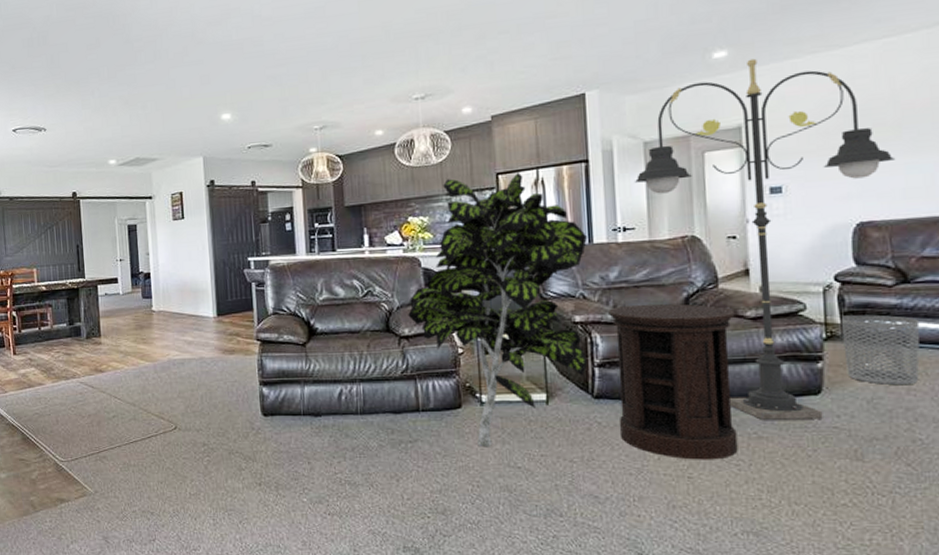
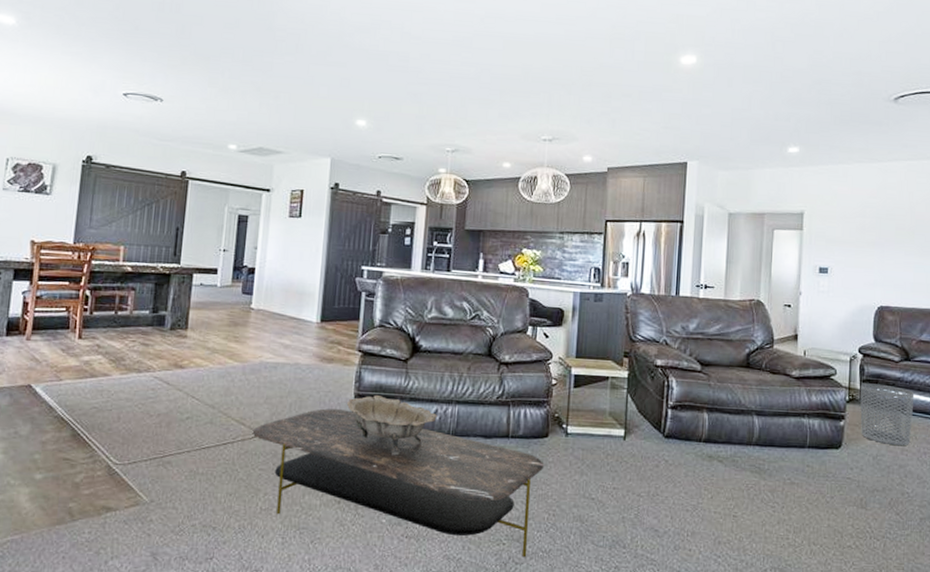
coffee table: none [171,397,461,530] -> present [252,408,545,558]
decorative bowl: none [253,381,343,437] -> present [346,395,437,456]
indoor plant: present [408,172,587,447] -> none [510,218,675,477]
side table: present [608,304,738,460] -> none [682,355,784,501]
floor lamp: present [634,58,896,420] -> none [717,158,909,470]

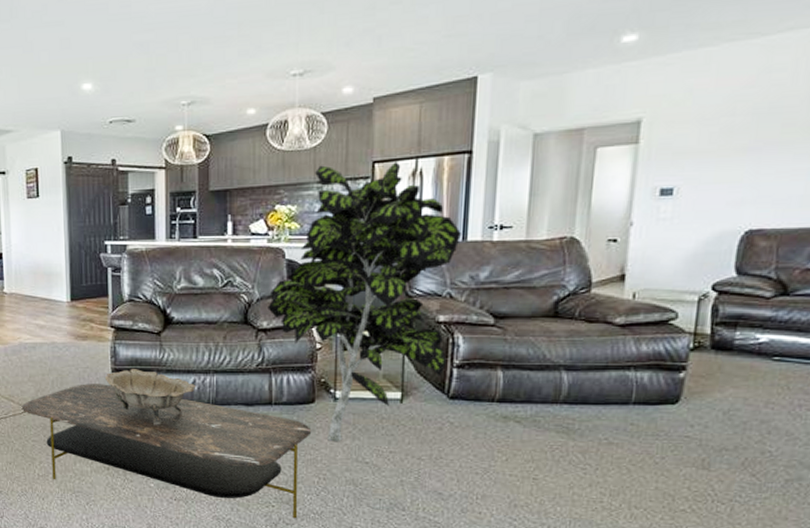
indoor plant: none [510,218,675,477] -> present [268,162,461,442]
waste bin: present [860,383,915,446] -> none [708,326,792,399]

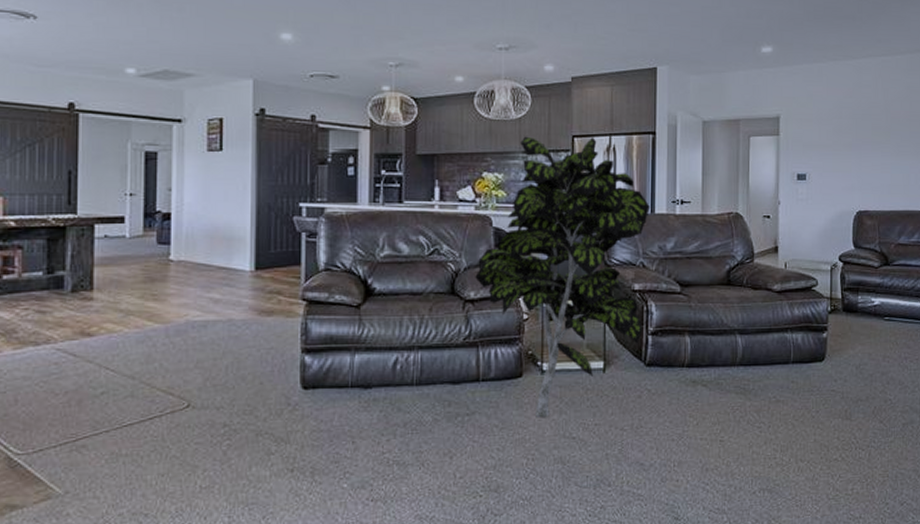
coffee table: present [21,384,312,519] -> none [183,367,520,508]
decorative bowl: present [104,369,195,425] -> none [292,348,398,413]

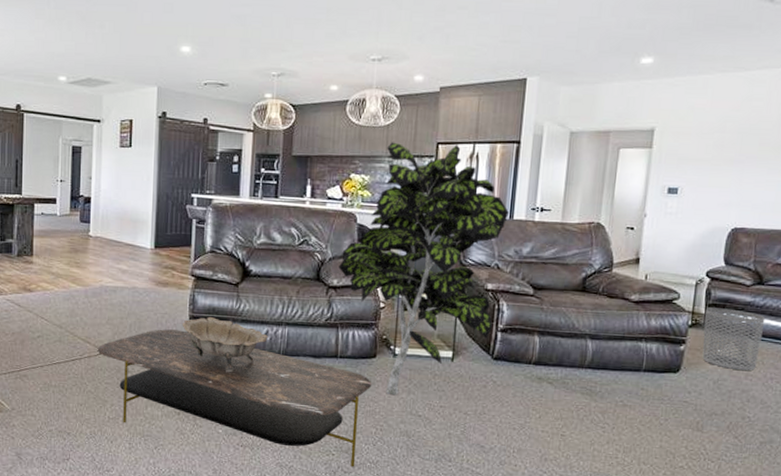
coffee table: none [183,367,520,508] -> present [97,329,372,467]
decorative bowl: none [292,348,398,413] -> present [182,317,268,373]
waste bin: none [841,291,894,353] -> present [702,307,766,371]

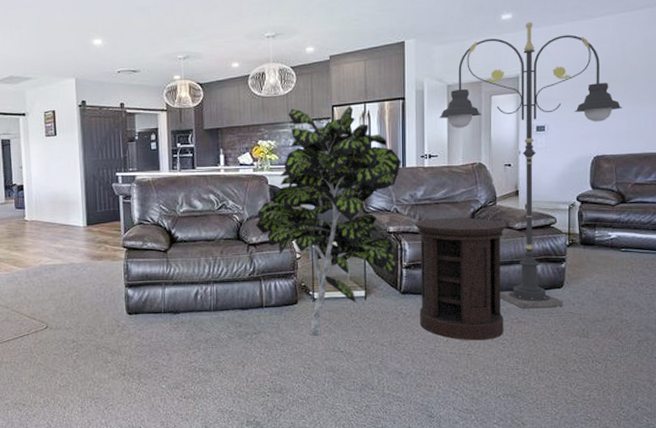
coffee table: present [97,329,372,467] -> none [43,298,297,405]
decorative bowl: present [182,317,268,373] -> none [119,283,198,332]
side table: none [510,279,622,422] -> present [415,217,507,341]
floor lamp: none [556,69,772,394] -> present [438,22,623,308]
waste bin: present [702,307,766,371] -> none [579,227,631,280]

